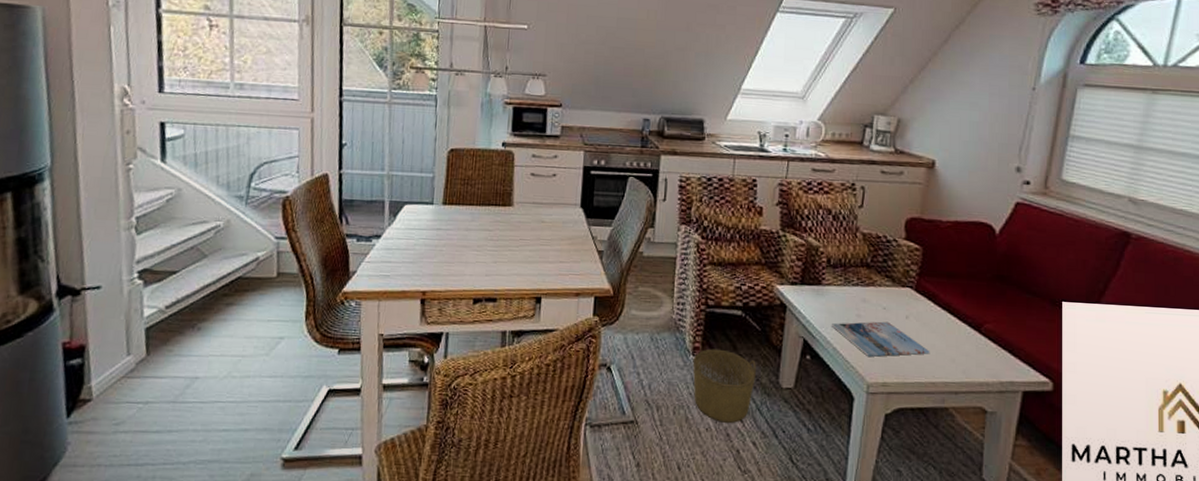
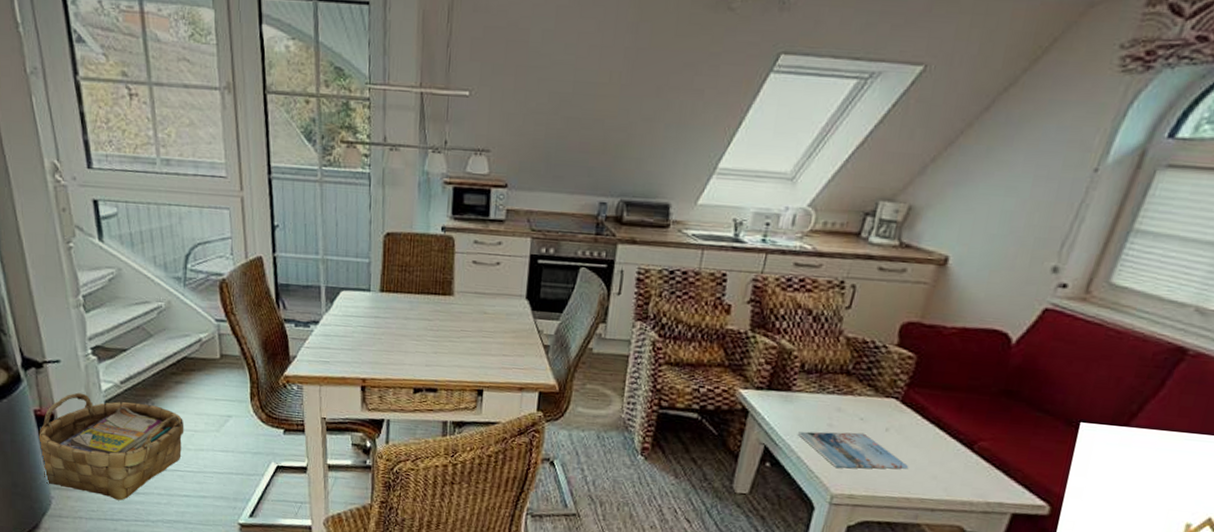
woven basket: none [62,320,232,441] -> present [38,392,184,501]
basket: present [692,349,756,423] -> none [640,450,709,523]

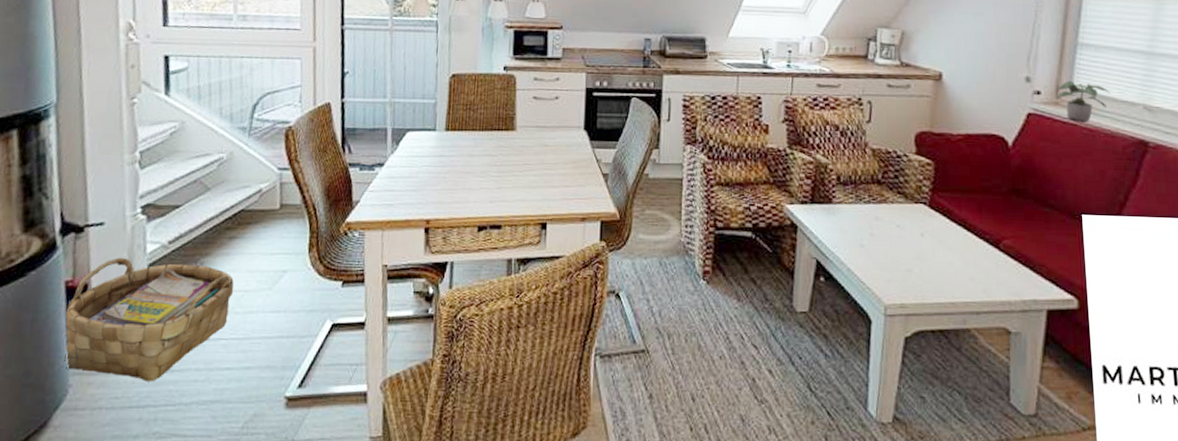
magazine: present [797,431,909,469] -> none [844,239,948,278]
potted plant: none [1086,273,1157,323] -> present [1057,80,1110,122]

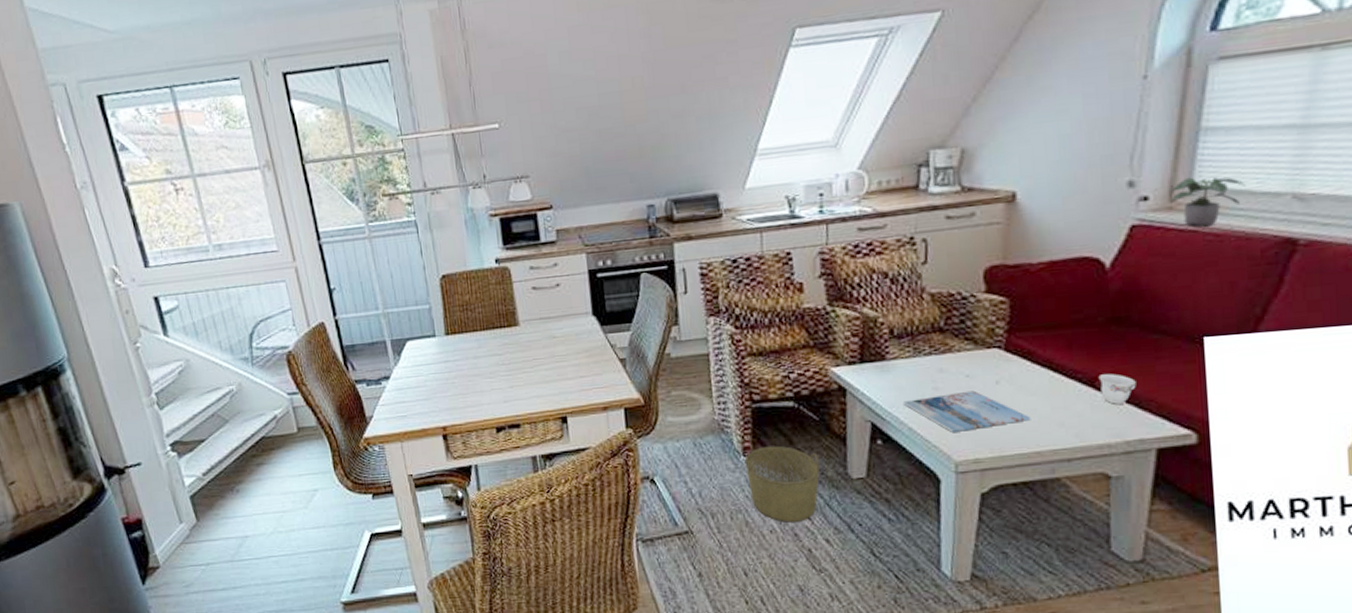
woven basket: present [64,257,235,382] -> none [128,492,274,599]
basket: none [703,272,769,350] -> present [744,445,820,523]
magazine: none [844,239,948,278] -> present [902,390,1031,434]
teacup: none [1002,238,1031,266] -> present [1098,373,1136,404]

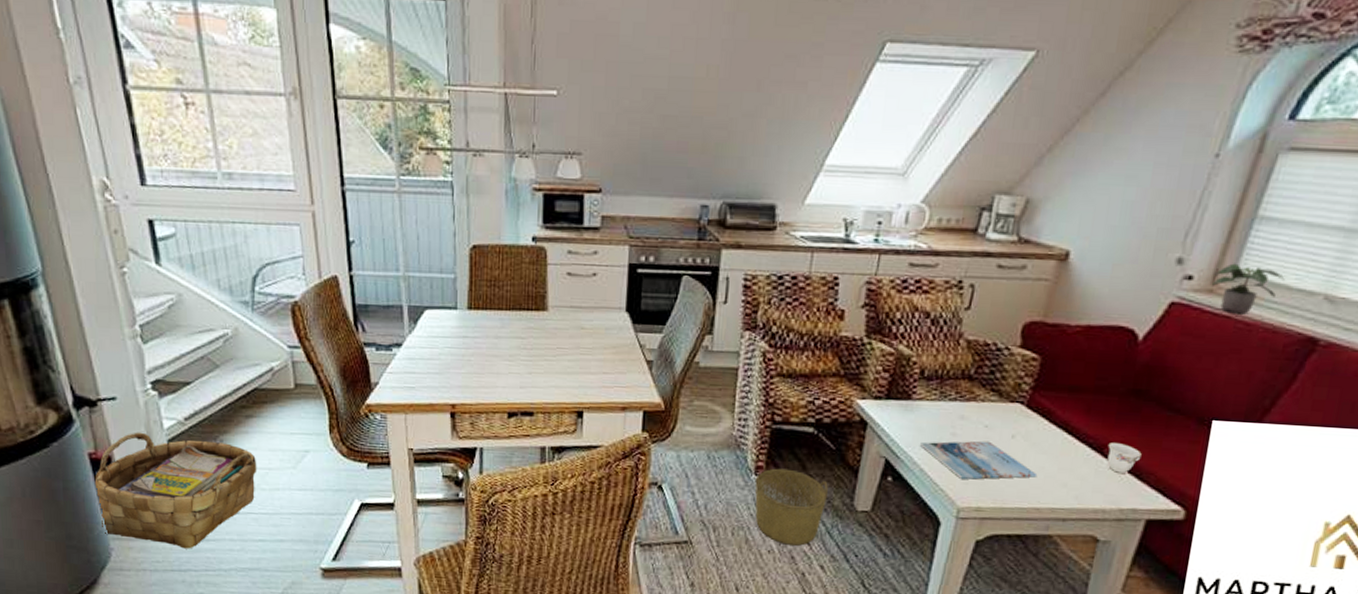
woven basket: none [128,492,274,599] -> present [94,432,257,549]

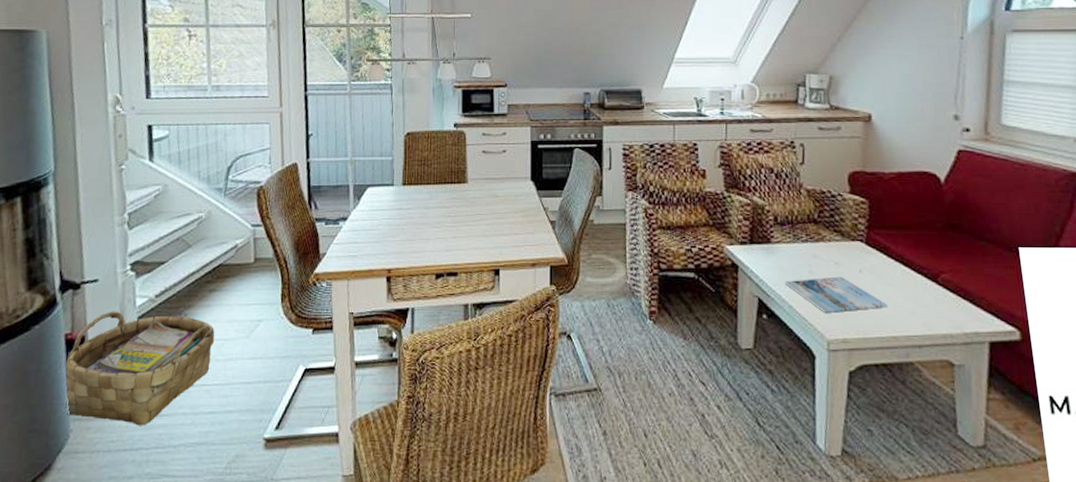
basket: present [754,468,828,546] -> none [650,312,714,387]
teacup: present [1107,443,1142,473] -> none [940,272,970,299]
potted plant: present [1212,263,1285,314] -> none [986,117,1040,157]

